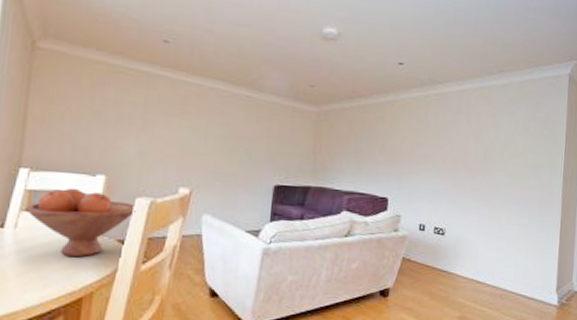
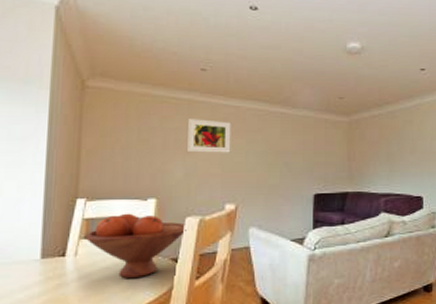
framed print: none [143,93,192,134] -> present [187,119,231,153]

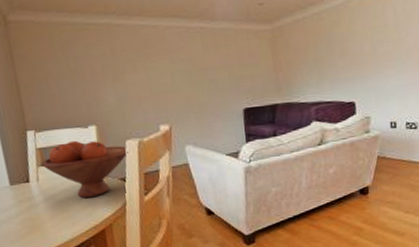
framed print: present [187,119,231,153] -> none [110,42,157,78]

